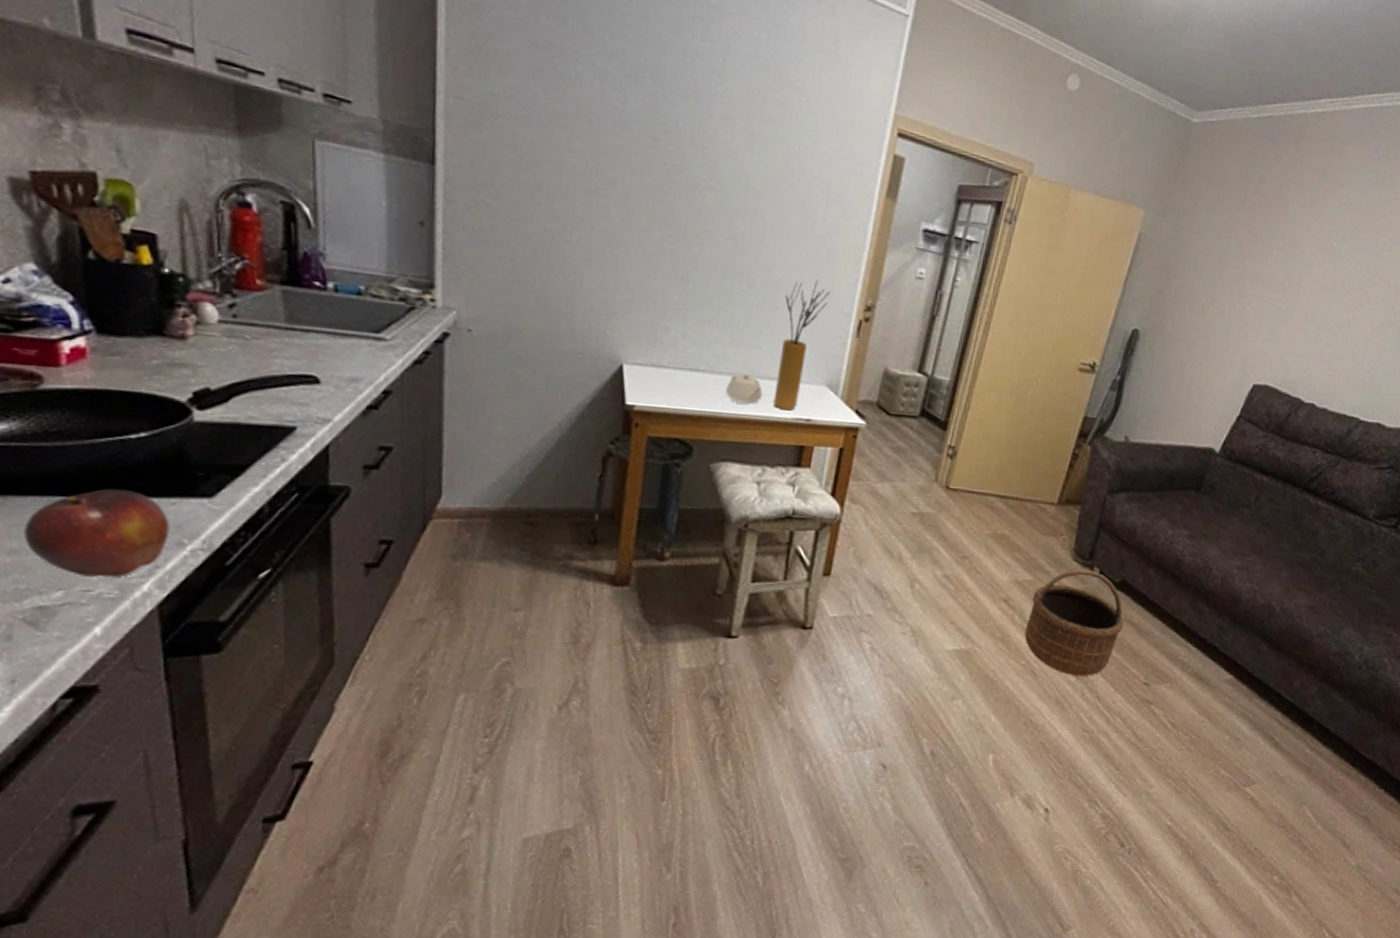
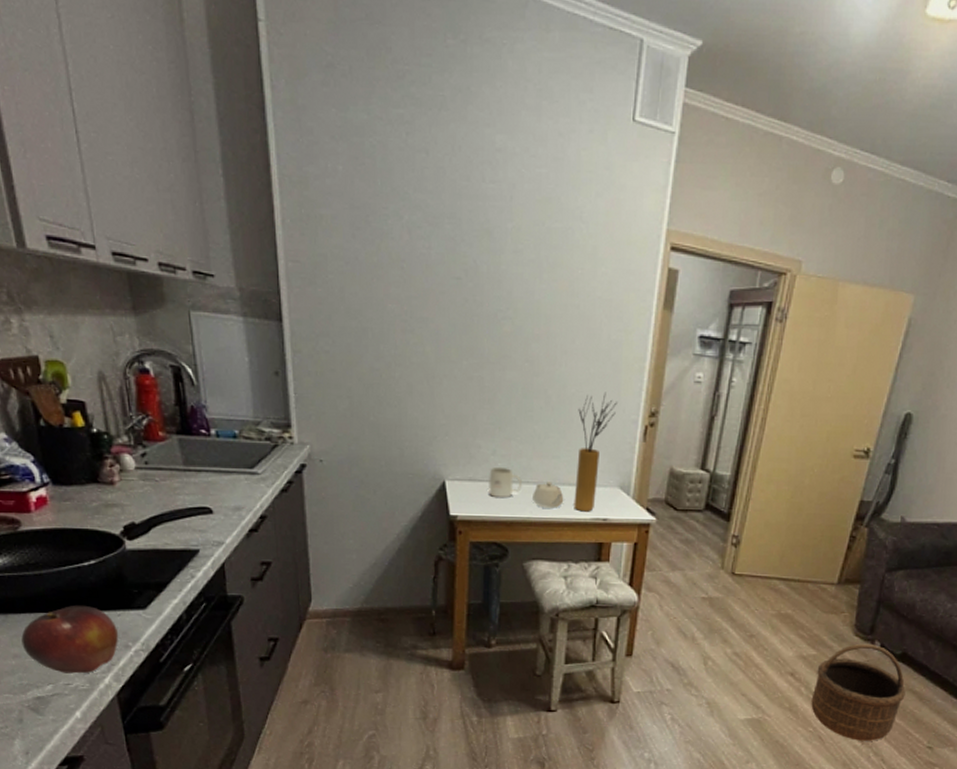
mug: none [674,352,715,390] -> present [487,466,522,499]

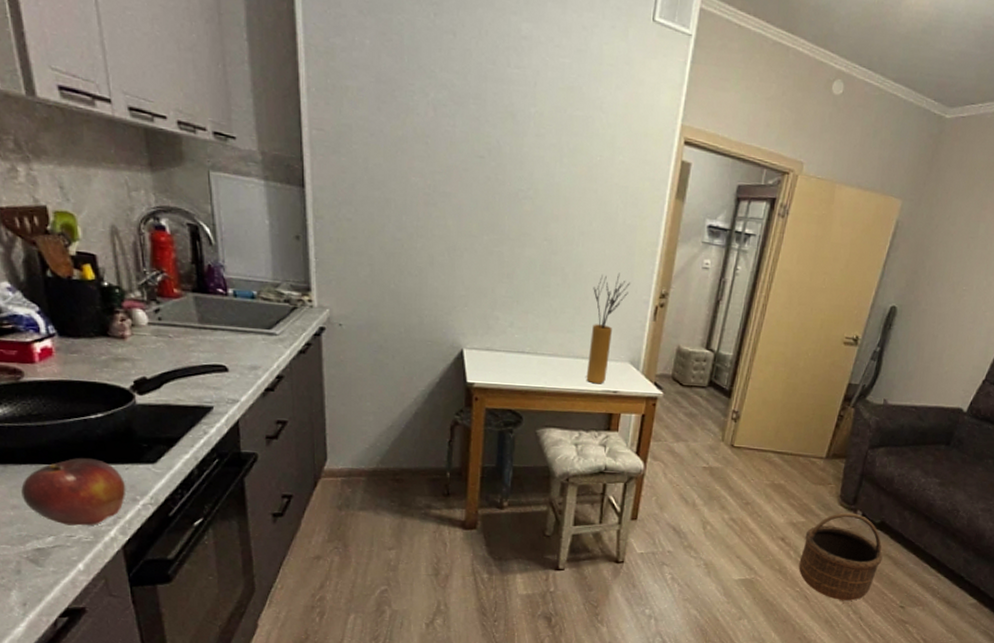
mug: present [487,466,522,499] -> none [504,338,537,369]
teapot: present [533,482,564,509] -> none [547,354,577,381]

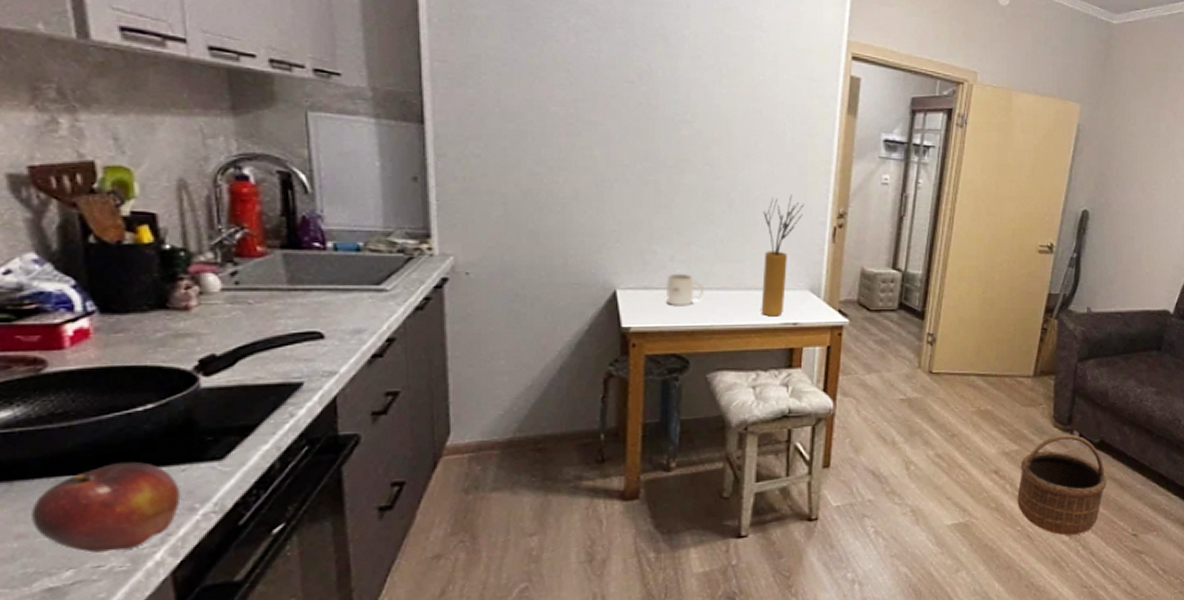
mug: none [504,338,537,369] -> present [665,273,704,307]

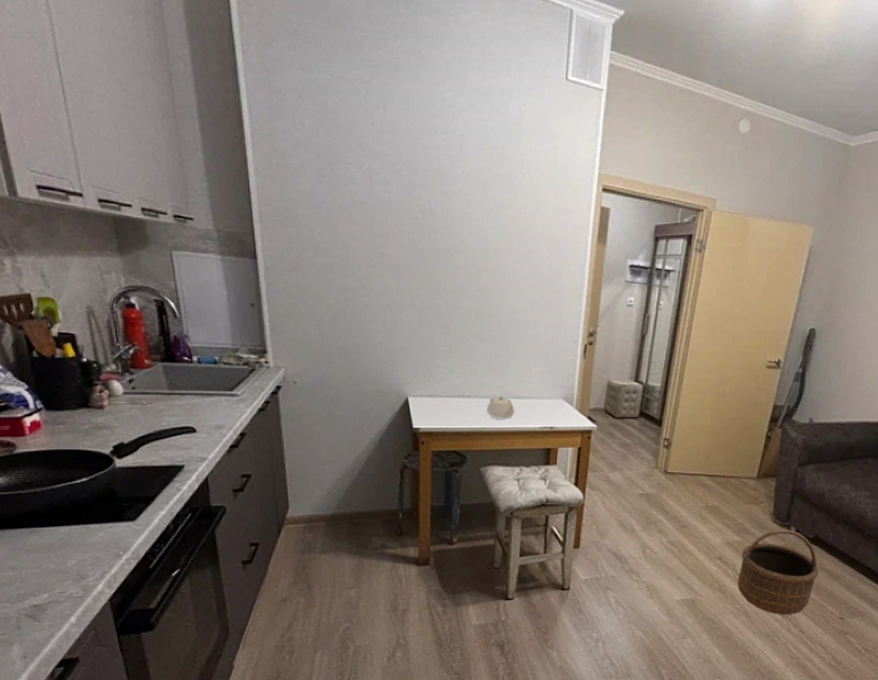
fruit: present [31,461,181,553] -> none [18,519,111,582]
mug: present [665,273,704,307] -> none [446,383,477,412]
teapot: none [716,287,750,316] -> present [487,396,515,420]
vase: present [761,194,804,317] -> none [523,315,559,422]

